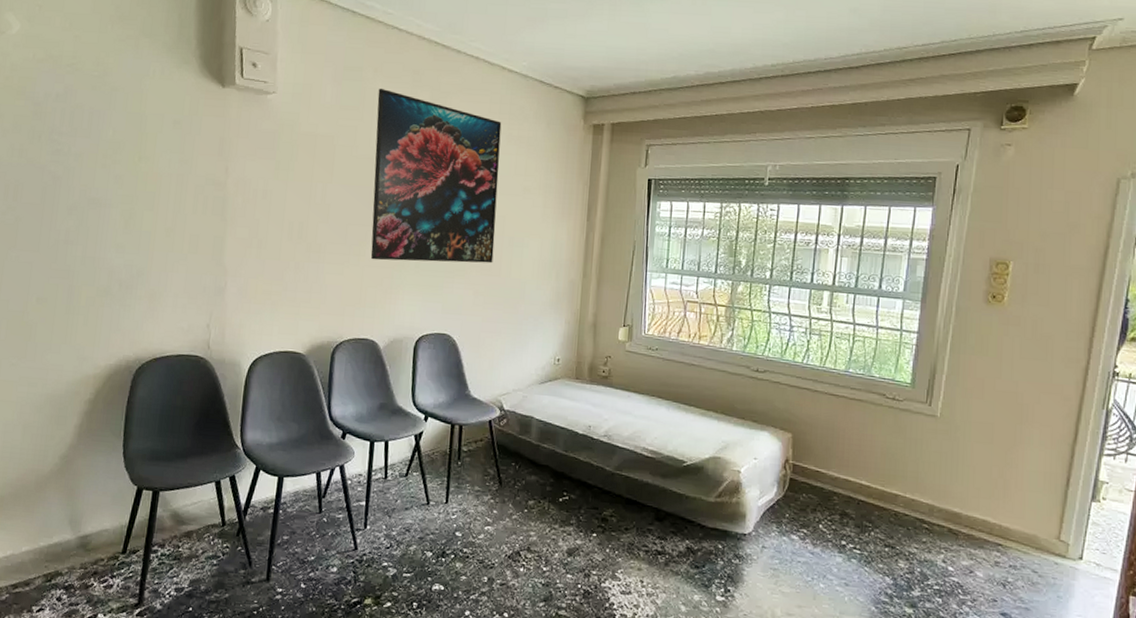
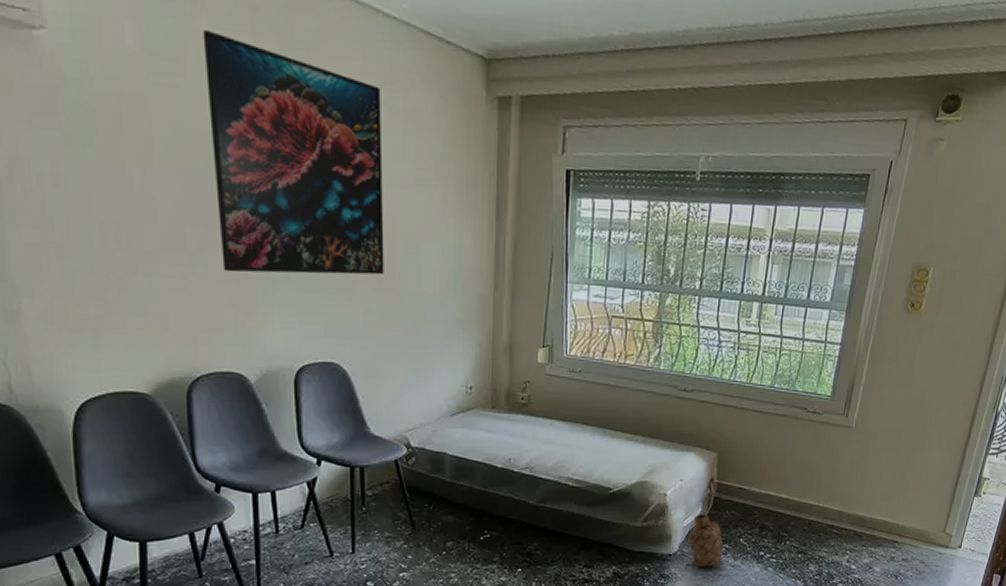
basket: none [763,494,801,552] -> present [688,513,724,567]

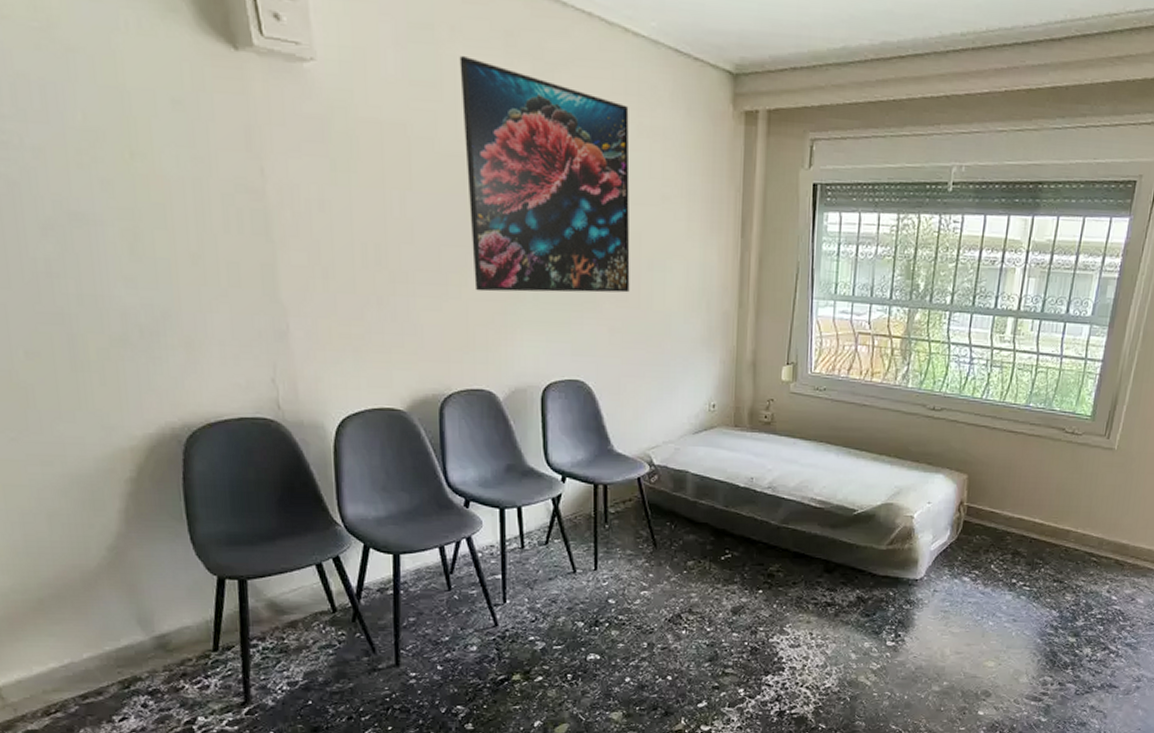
basket: present [688,513,724,567] -> none [935,538,973,594]

